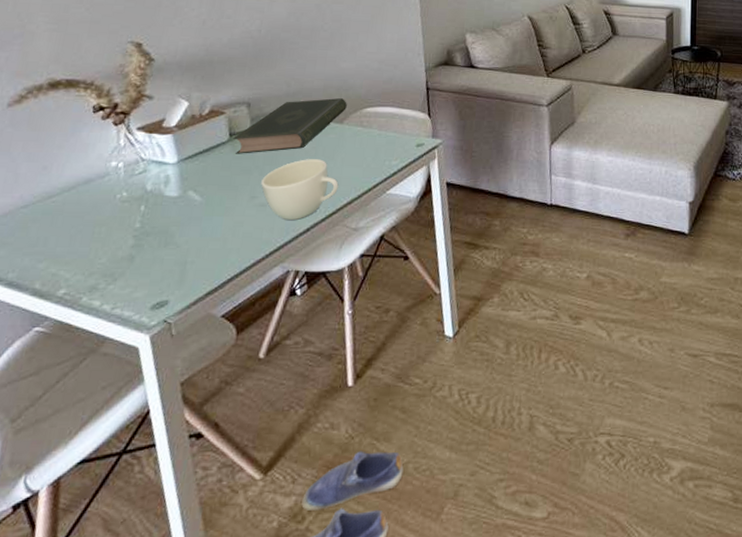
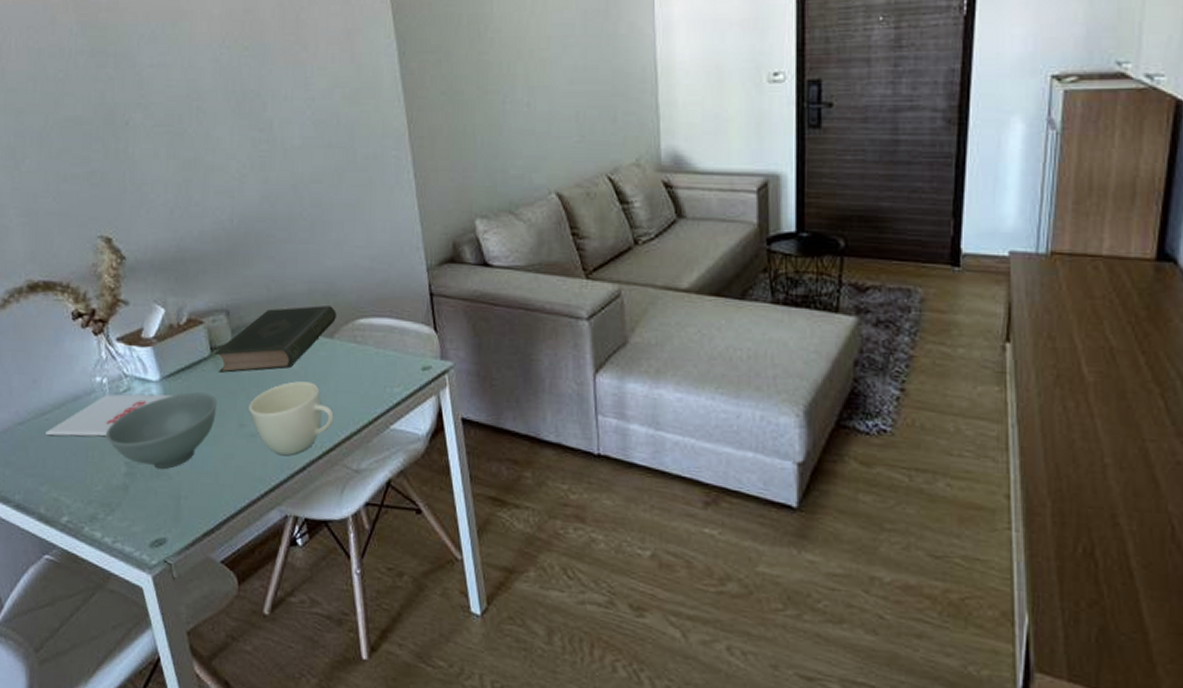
magazine: none [50,175,190,217] -> present [46,394,174,437]
bowl: none [115,171,232,240] -> present [105,392,218,470]

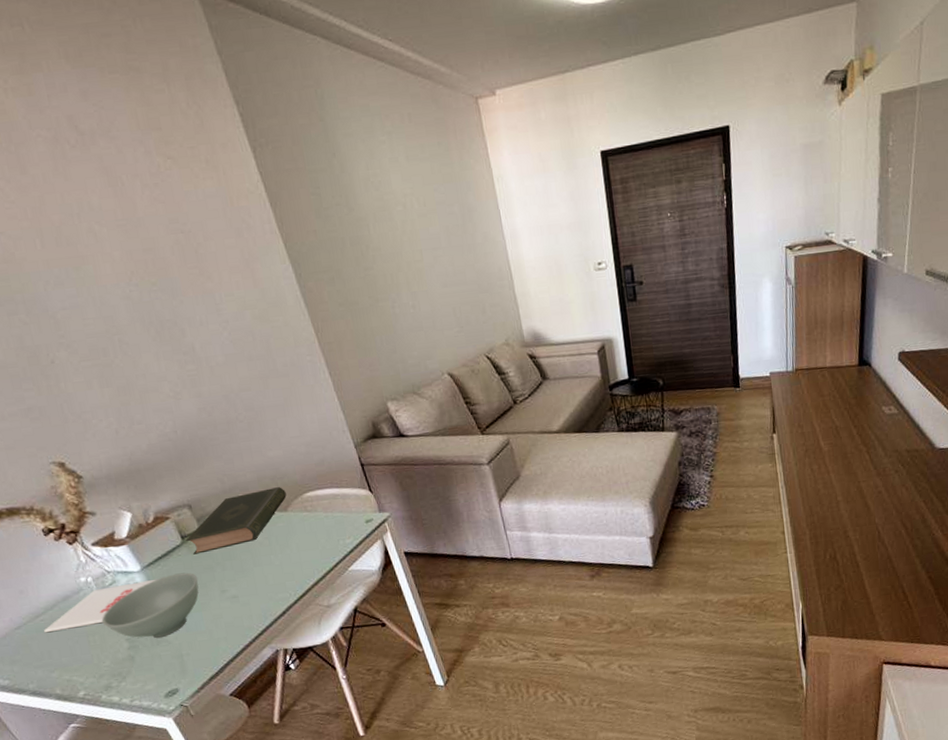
cup: present [249,381,334,456] -> none [226,548,301,608]

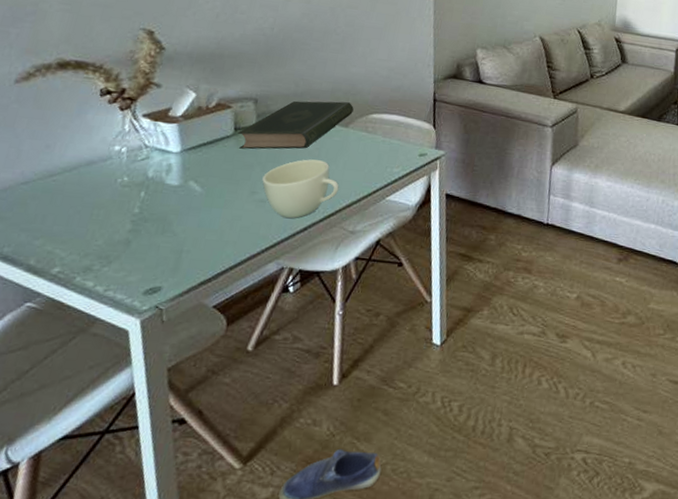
magazine: present [44,580,157,633] -> none [50,161,192,198]
bowl: present [101,572,199,639] -> none [115,163,234,228]
cup: none [226,548,301,608] -> present [262,159,339,219]

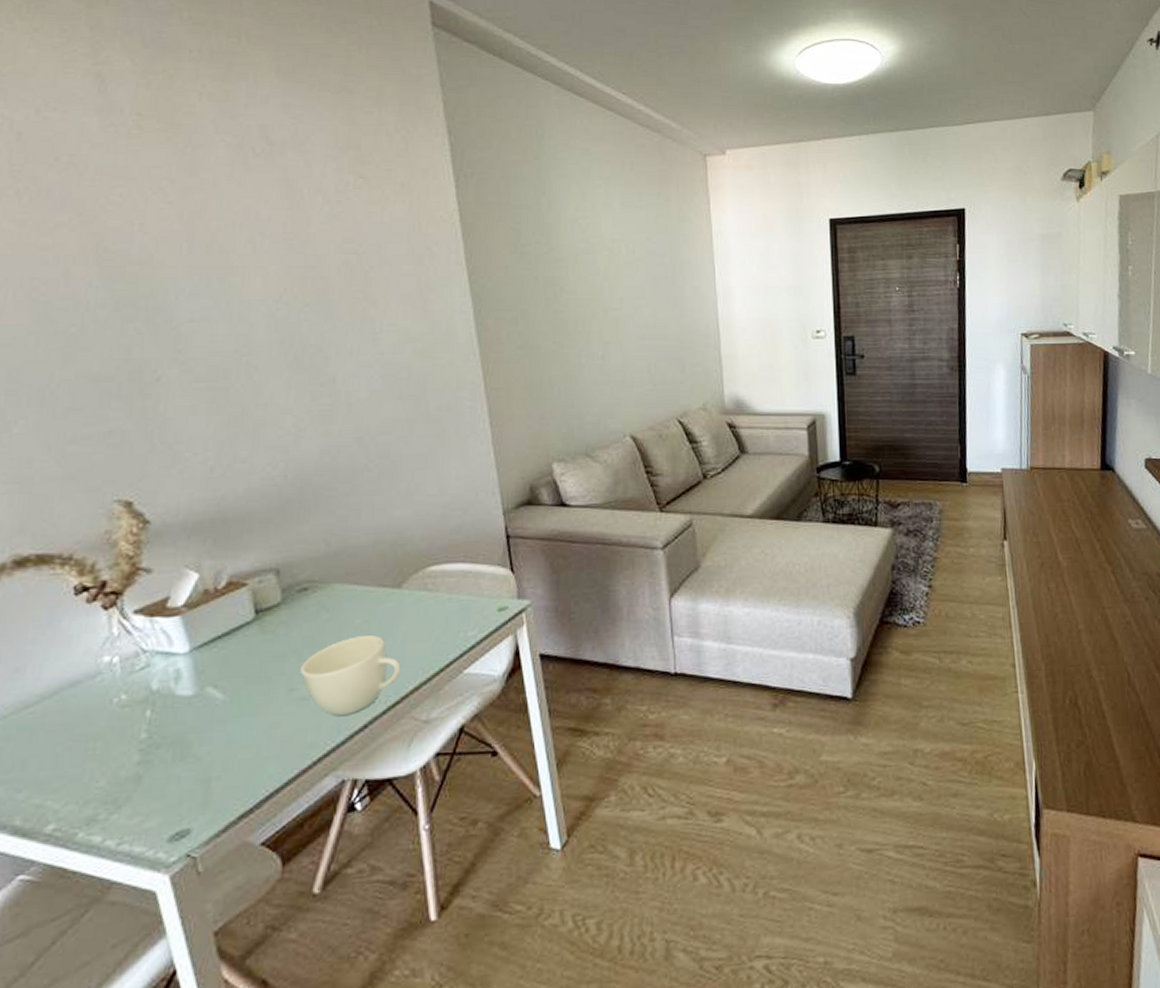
book: present [237,101,354,149] -> none [260,556,405,636]

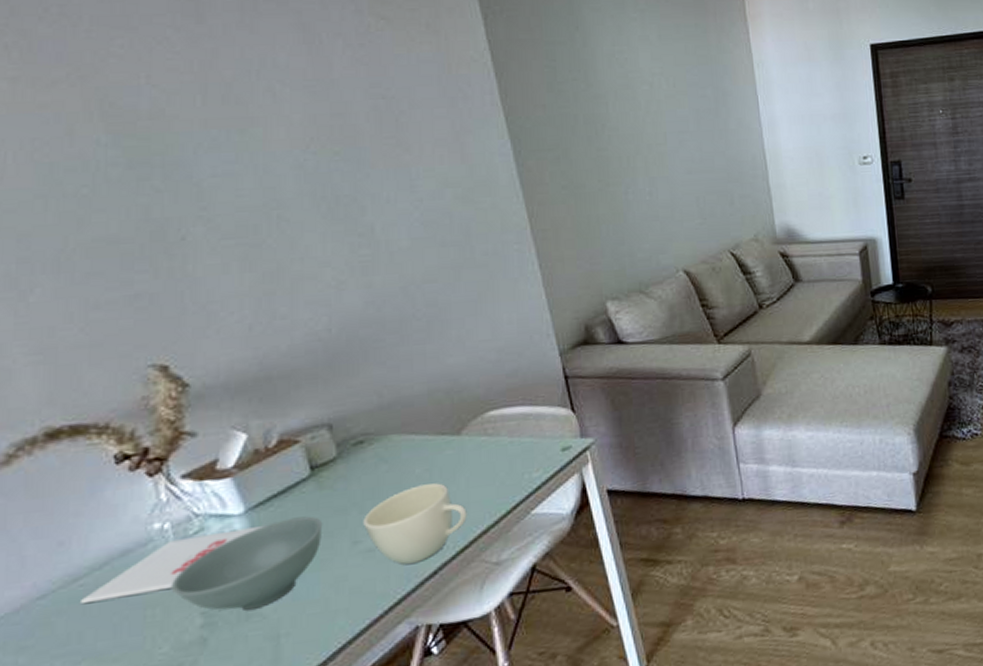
magazine: none [28,667,207,732] -> present [81,526,264,605]
bowl: none [113,660,262,752] -> present [170,516,323,611]

